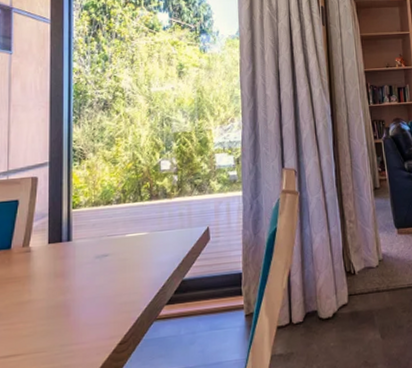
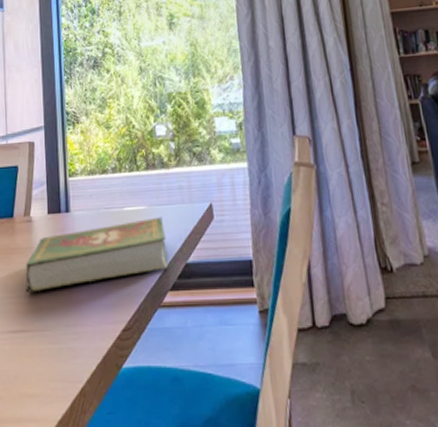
book: none [20,240,166,319] -> present [25,216,169,293]

